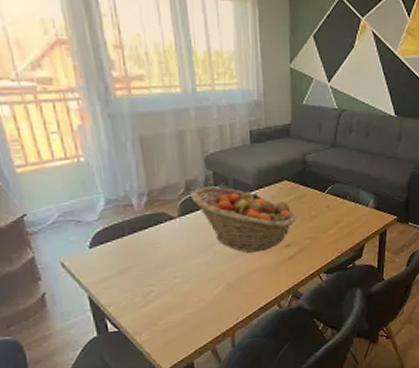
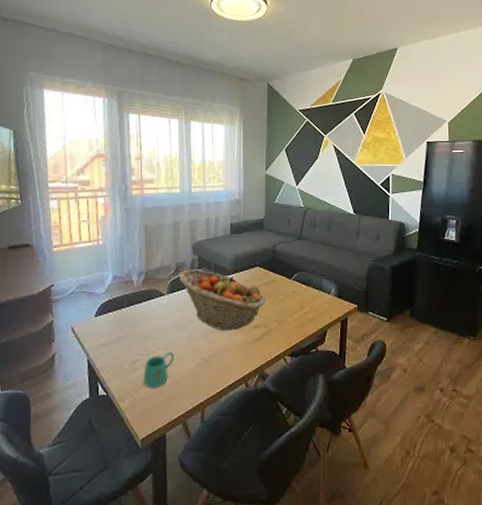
mug: none [160,279,195,319] -> present [144,351,174,388]

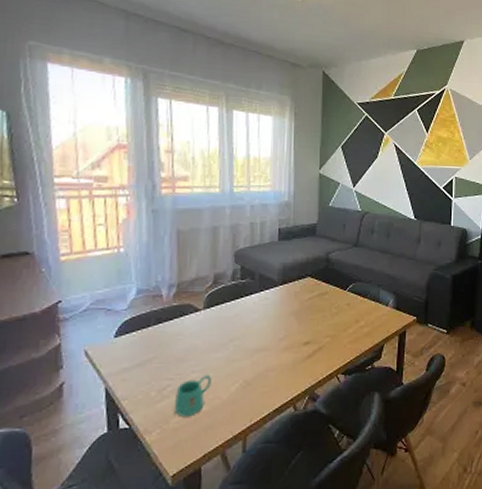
fruit basket: present [179,269,266,331] -> none [218,280,318,349]

